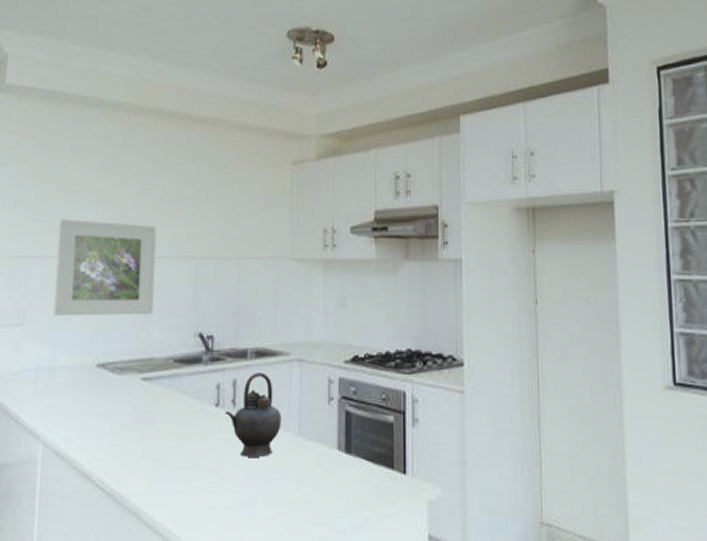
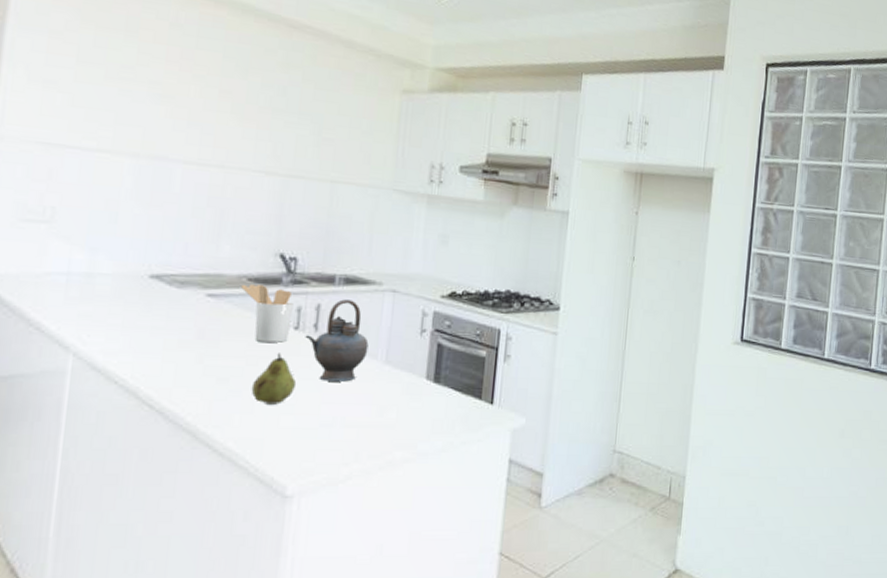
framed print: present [54,219,156,316] -> none [94,108,235,229]
utensil holder: none [169,365,213,421] -> present [241,284,293,343]
fruit: none [182,431,221,483] -> present [251,353,297,405]

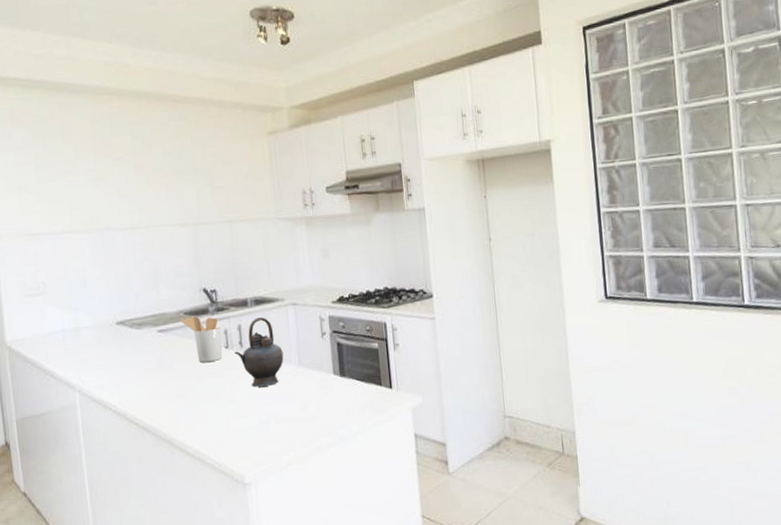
fruit: present [251,353,297,405] -> none [203,369,236,412]

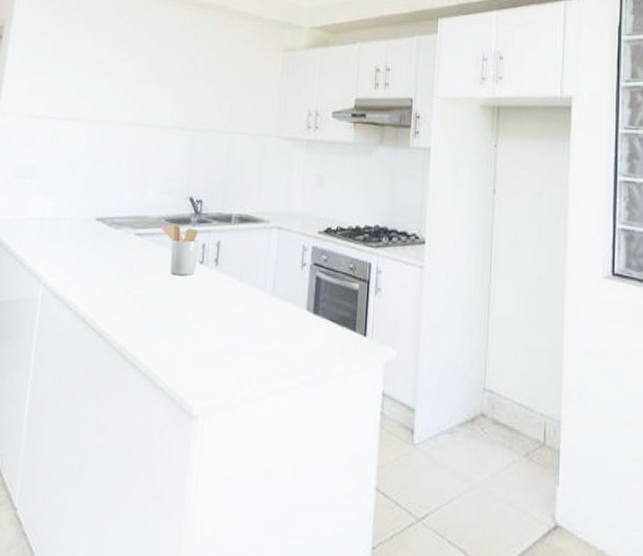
teapot: present [234,317,284,387] -> none [208,236,259,312]

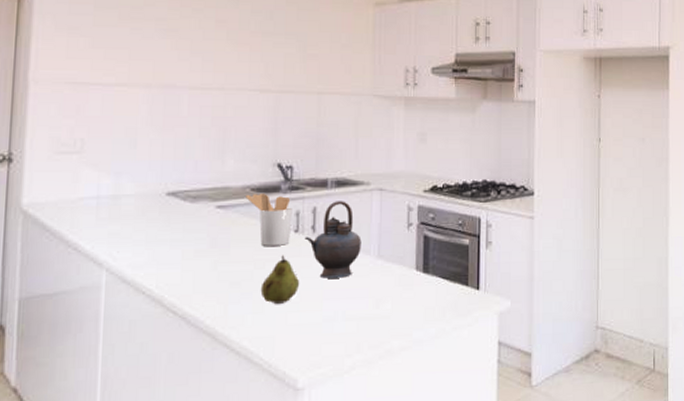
fruit: none [166,284,202,331] -> present [260,255,300,304]
teapot: none [208,236,259,312] -> present [304,201,362,279]

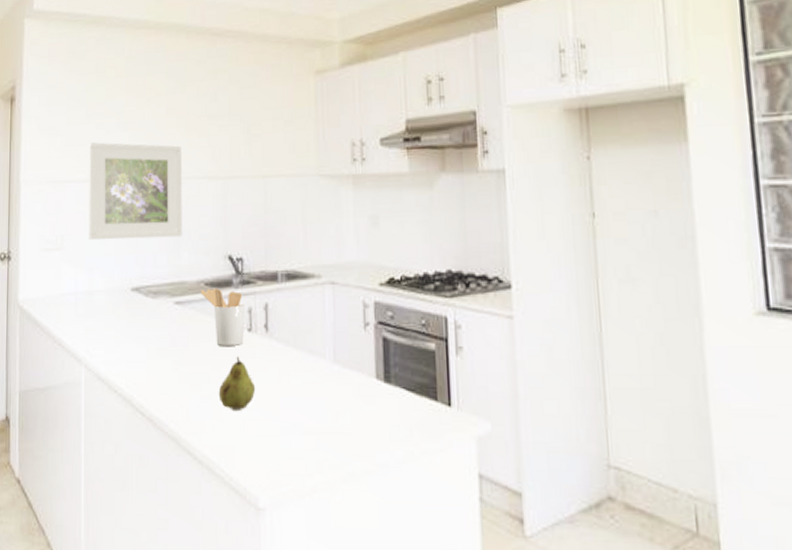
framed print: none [117,47,231,145] -> present [88,142,182,240]
teapot: present [304,201,362,279] -> none [258,296,316,384]

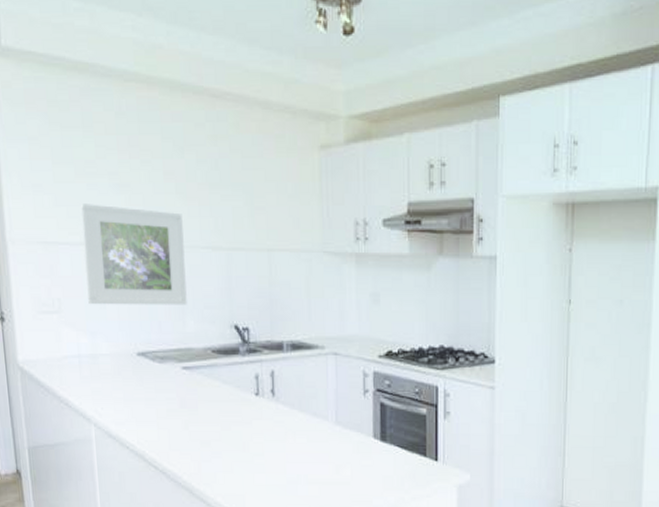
utensil holder: present [200,289,245,346] -> none [208,356,252,408]
fruit: present [218,356,256,410] -> none [228,417,264,464]

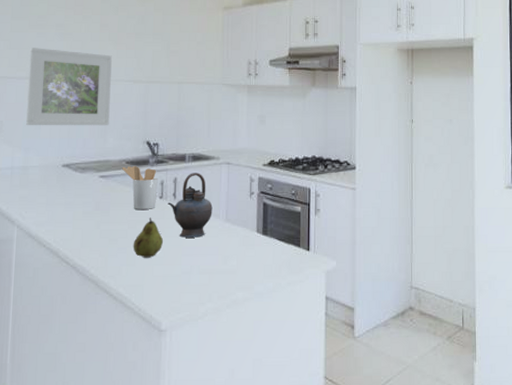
utensil holder: none [208,356,252,408] -> present [122,166,158,209]
fruit: none [228,417,264,464] -> present [133,217,164,258]
teapot: none [265,365,319,442] -> present [167,173,213,238]

